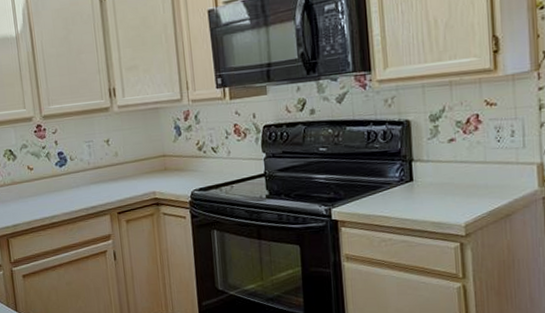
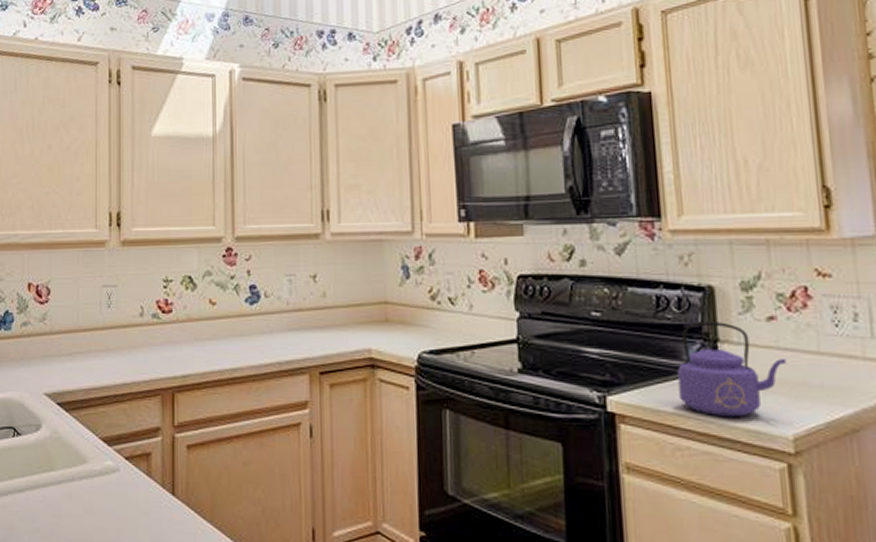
kettle: none [383,146,462,216] -> present [677,322,787,418]

